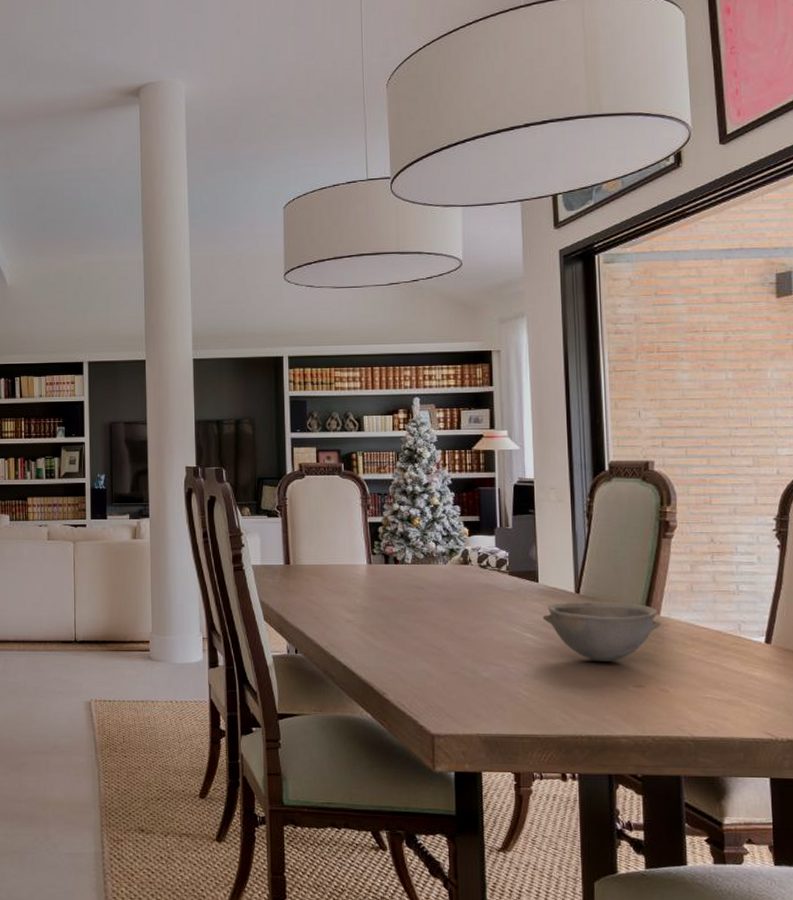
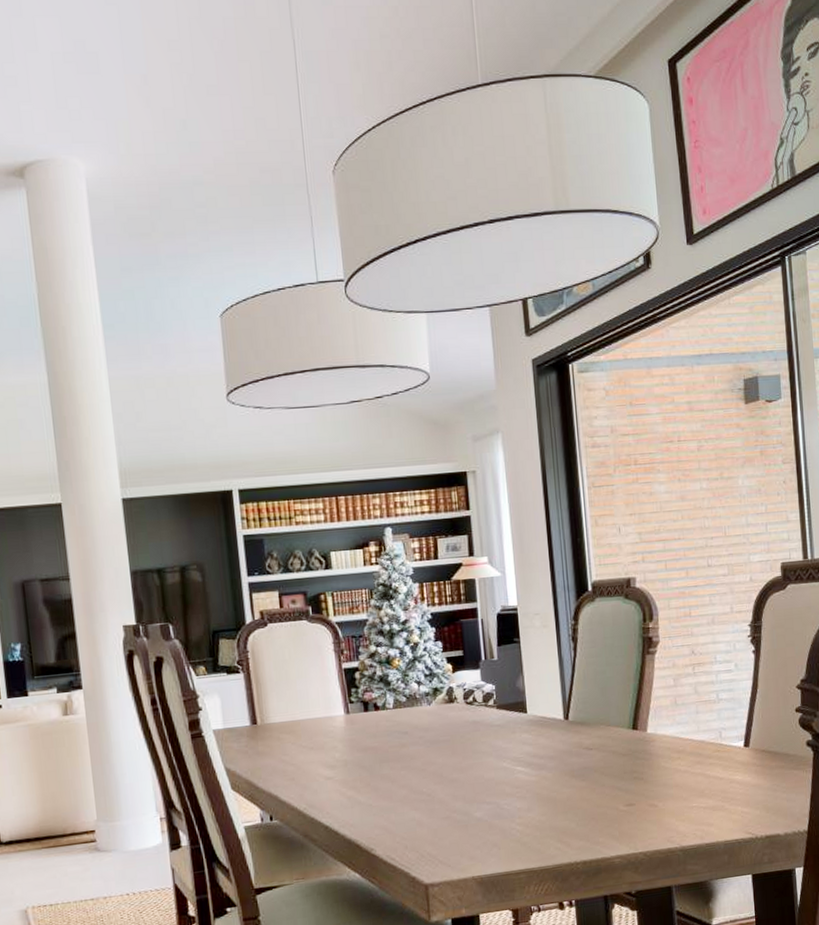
bowl: present [542,601,661,662] -> none [533,723,648,786]

